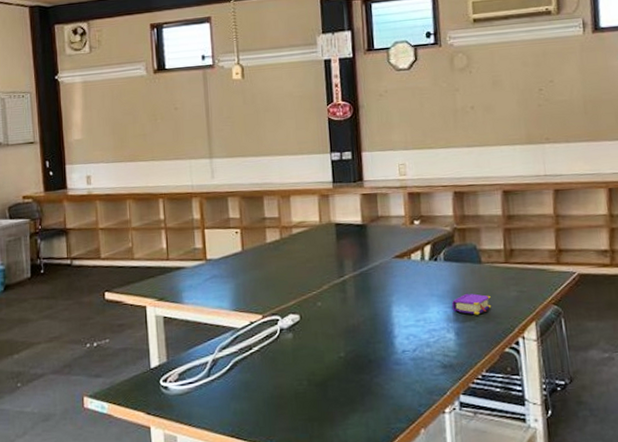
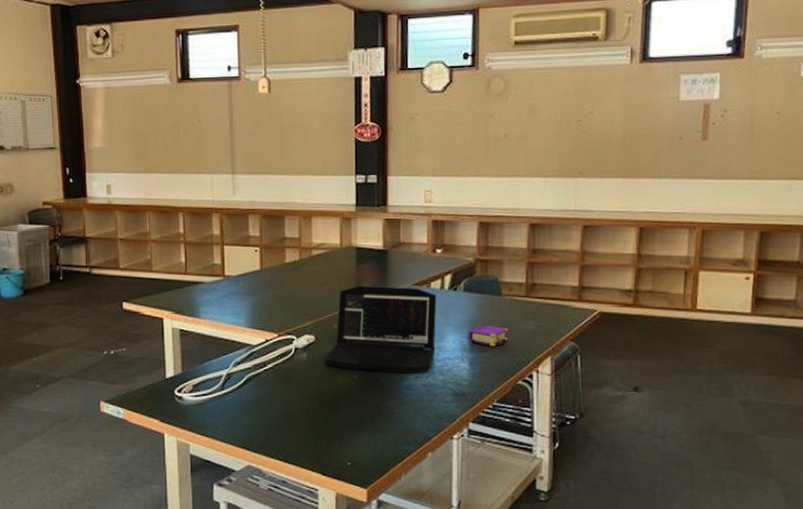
laptop: none [311,260,421,348] -> present [325,285,437,373]

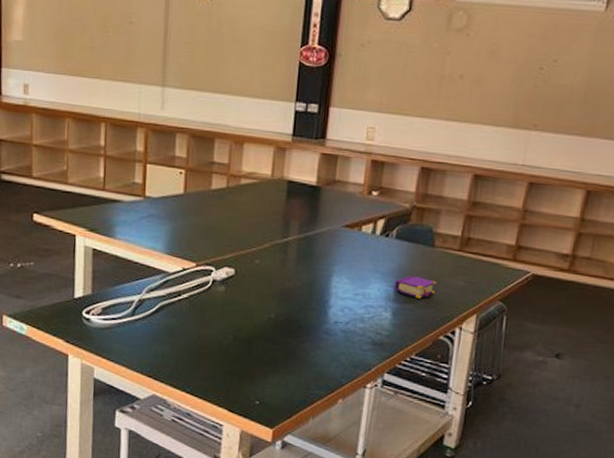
laptop: present [325,285,437,373] -> none [243,221,367,319]

